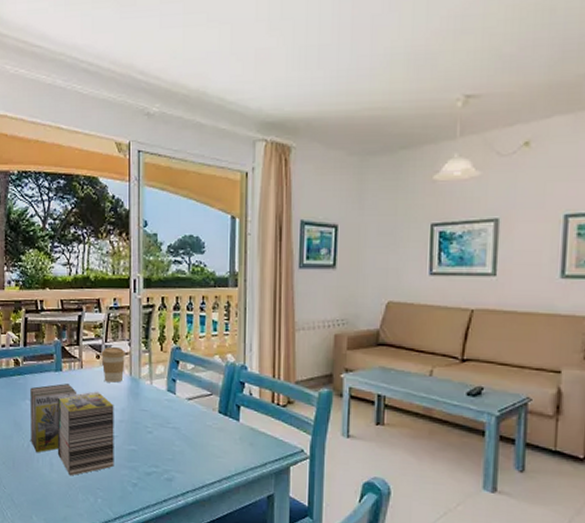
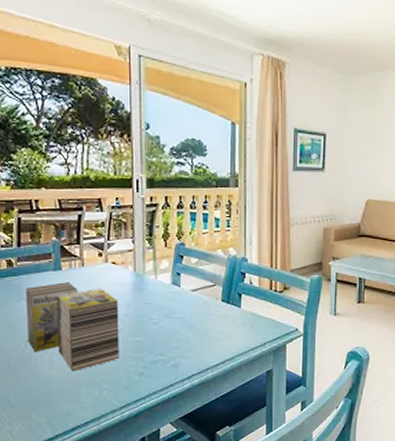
coffee cup: present [101,346,125,383] -> none [103,244,129,279]

